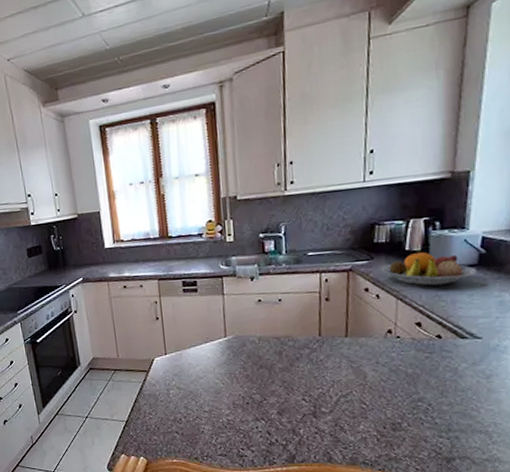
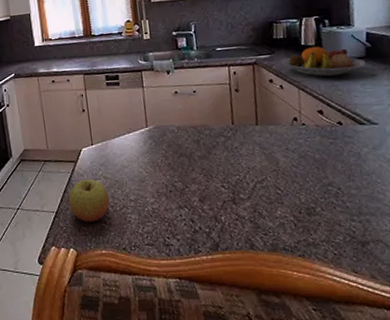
apple: none [139,389,183,432] -> present [68,179,110,222]

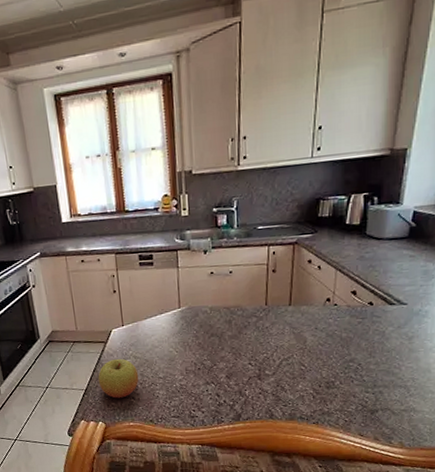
fruit bowl: present [281,46,366,77] -> none [323,225,407,258]

